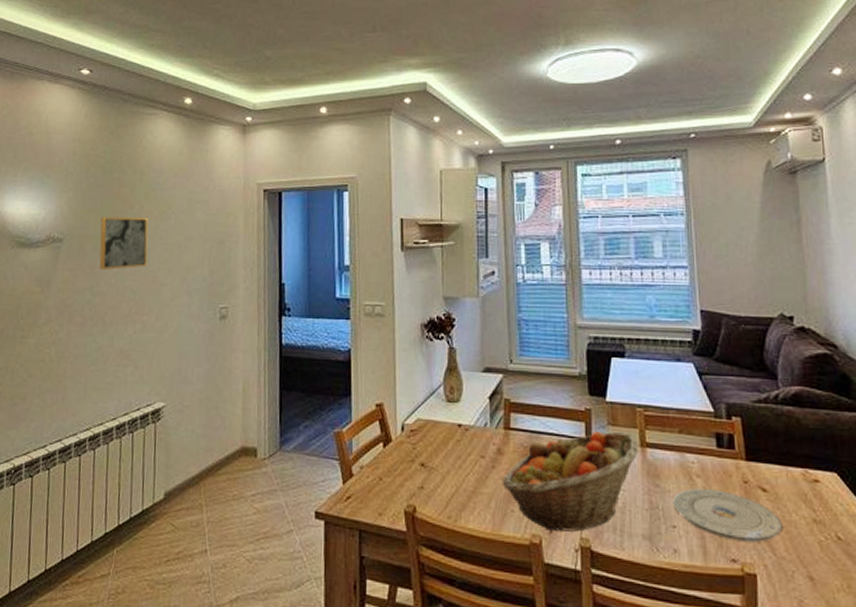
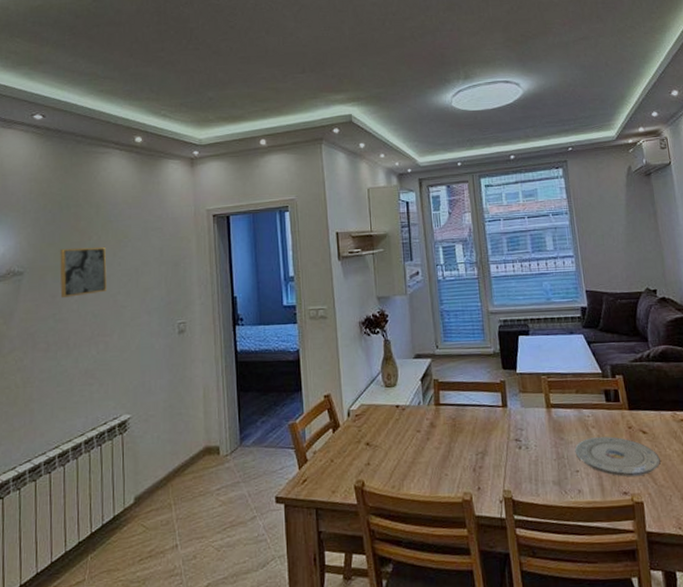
fruit basket: present [503,431,639,532] -> none [437,397,546,488]

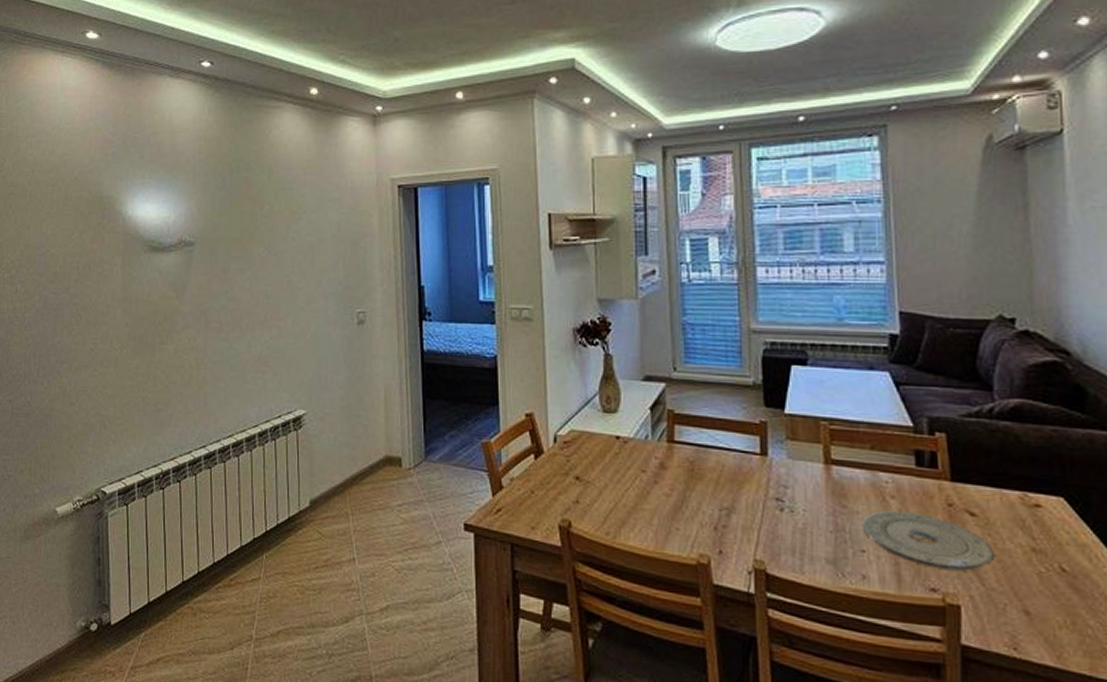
wall art: present [60,246,107,298] -> none [231,218,280,274]

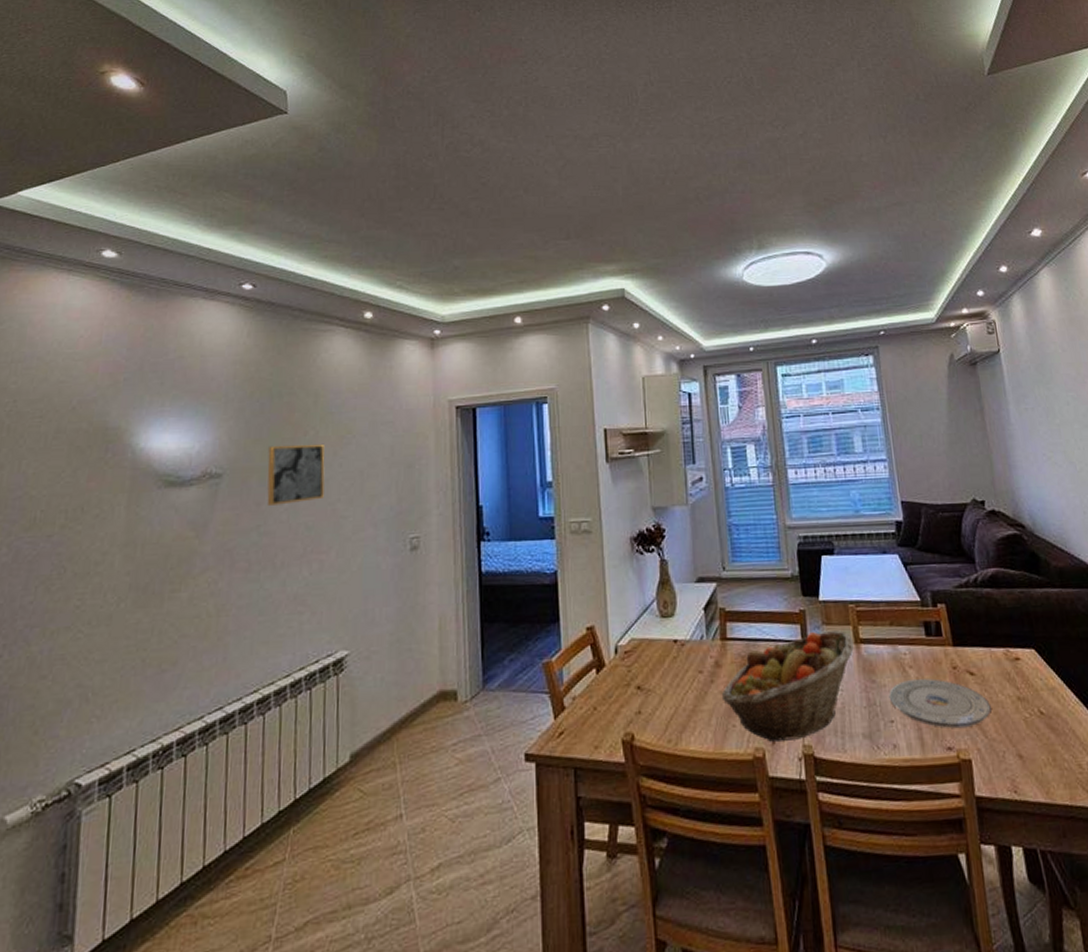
wall art: none [231,218,280,274] -> present [266,443,325,506]
fruit basket: none [666,446,823,553] -> present [722,630,854,742]

